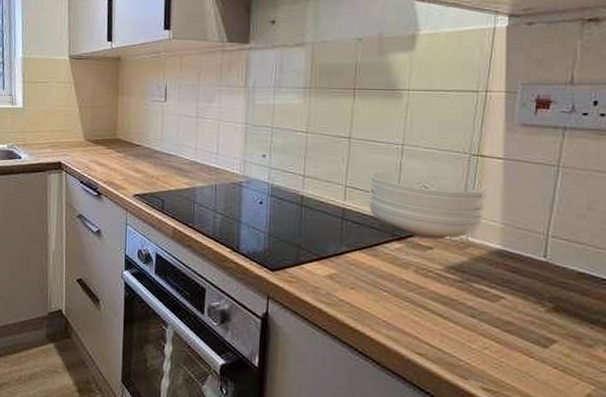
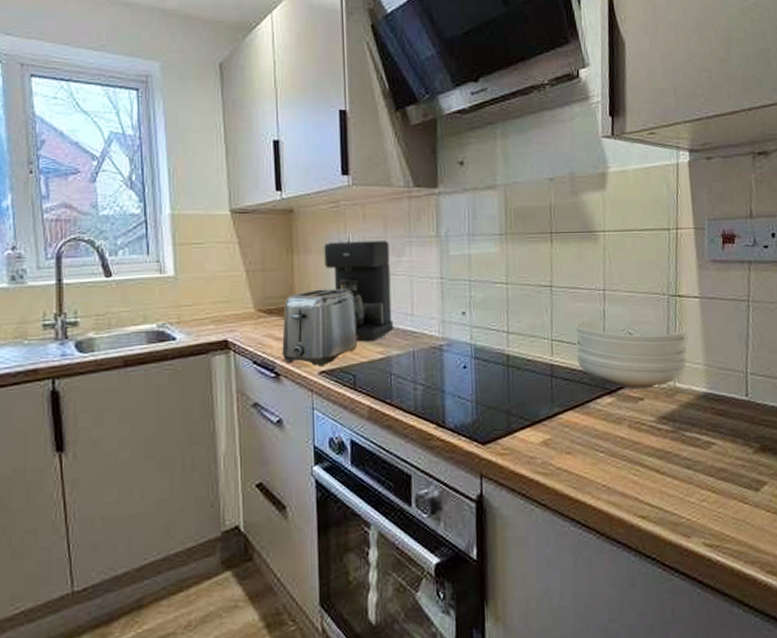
toaster: none [104,126,168,191] -> present [282,288,358,367]
coffee maker: none [144,87,201,174] -> present [324,241,394,342]

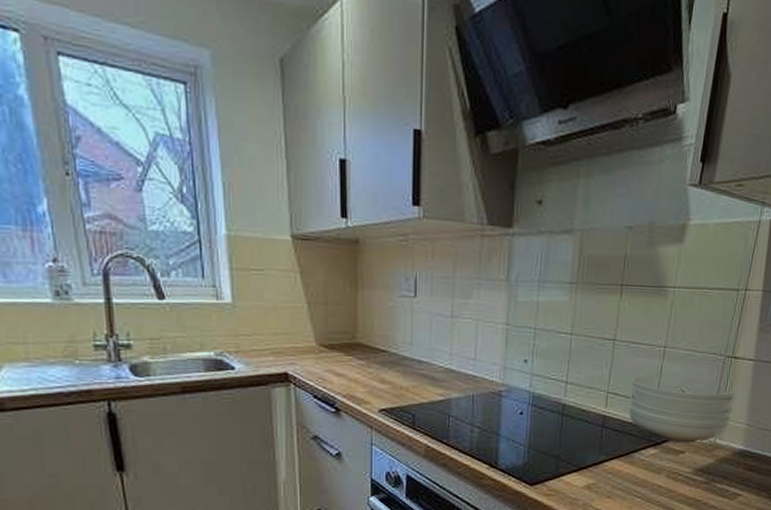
toaster: present [282,288,358,367] -> none [343,327,419,405]
coffee maker: present [324,241,394,342] -> none [389,278,457,383]

